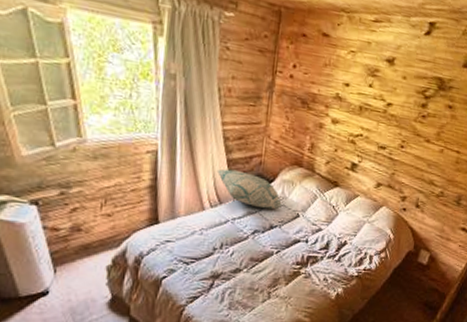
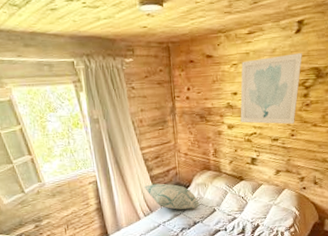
wall art: none [347,50,428,134] -> present [240,53,302,124]

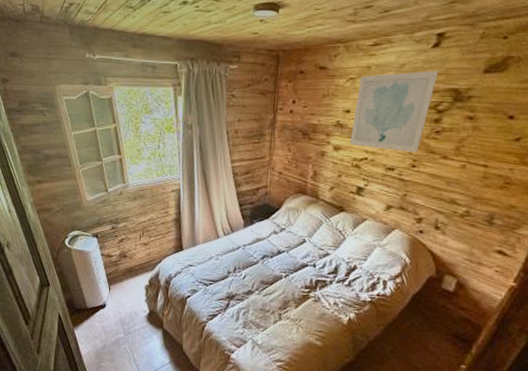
decorative pillow: present [143,183,200,210] -> none [228,201,288,236]

